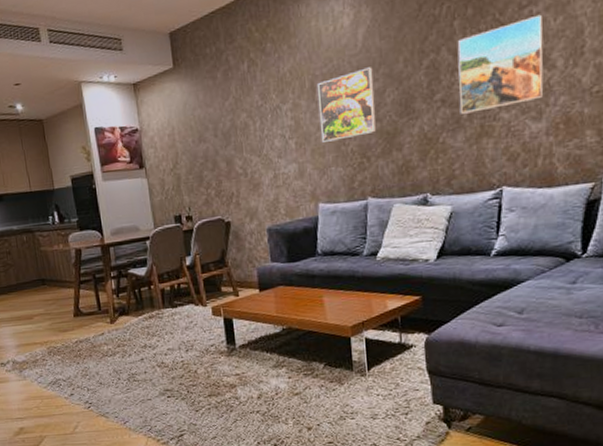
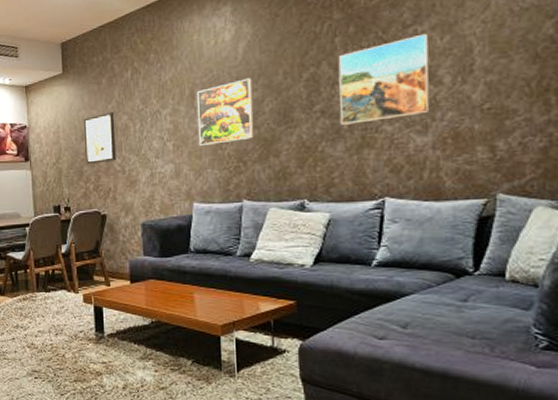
wall art: none [199,109,237,169] -> present [83,111,116,164]

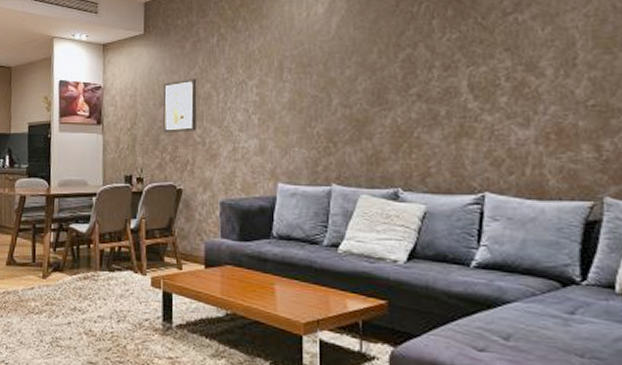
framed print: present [196,78,254,146] -> none [285,54,346,122]
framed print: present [338,33,430,125] -> none [436,22,532,111]

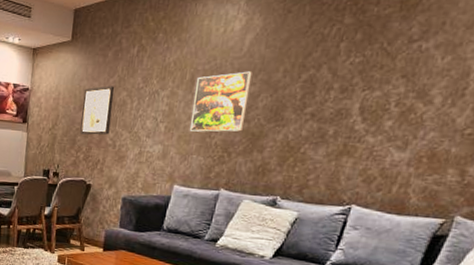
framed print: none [285,54,346,122] -> present [189,71,252,132]

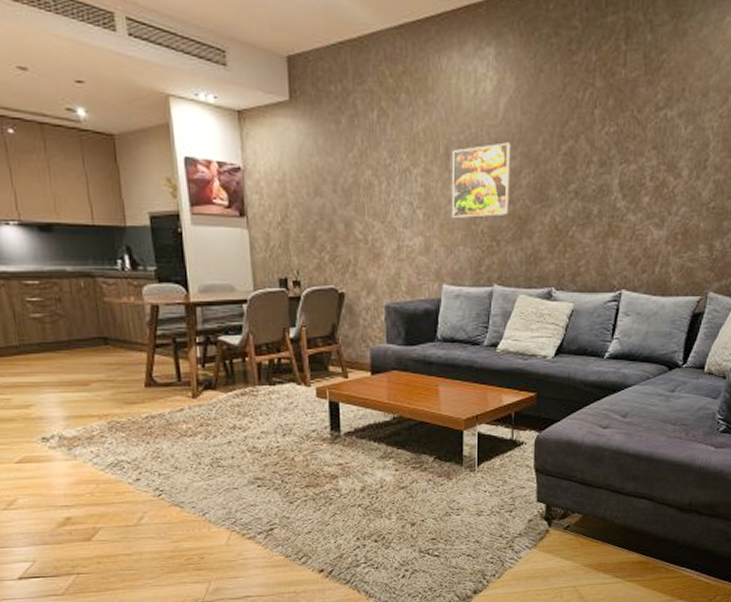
wall art: present [80,86,115,135] -> none [317,162,357,228]

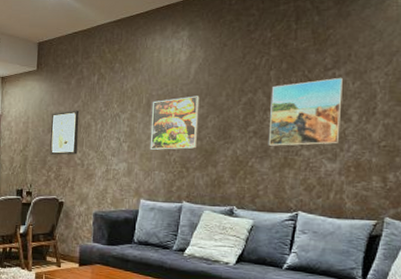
wall art: none [317,162,357,228] -> present [50,110,80,155]
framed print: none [591,119,676,210] -> present [268,77,344,146]

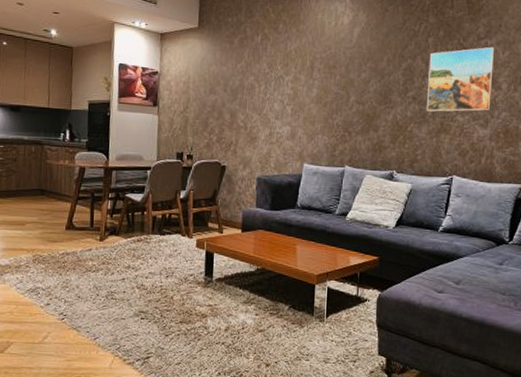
wall art: present [50,110,80,155] -> none [212,70,243,118]
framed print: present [150,96,200,150] -> none [313,60,362,114]

